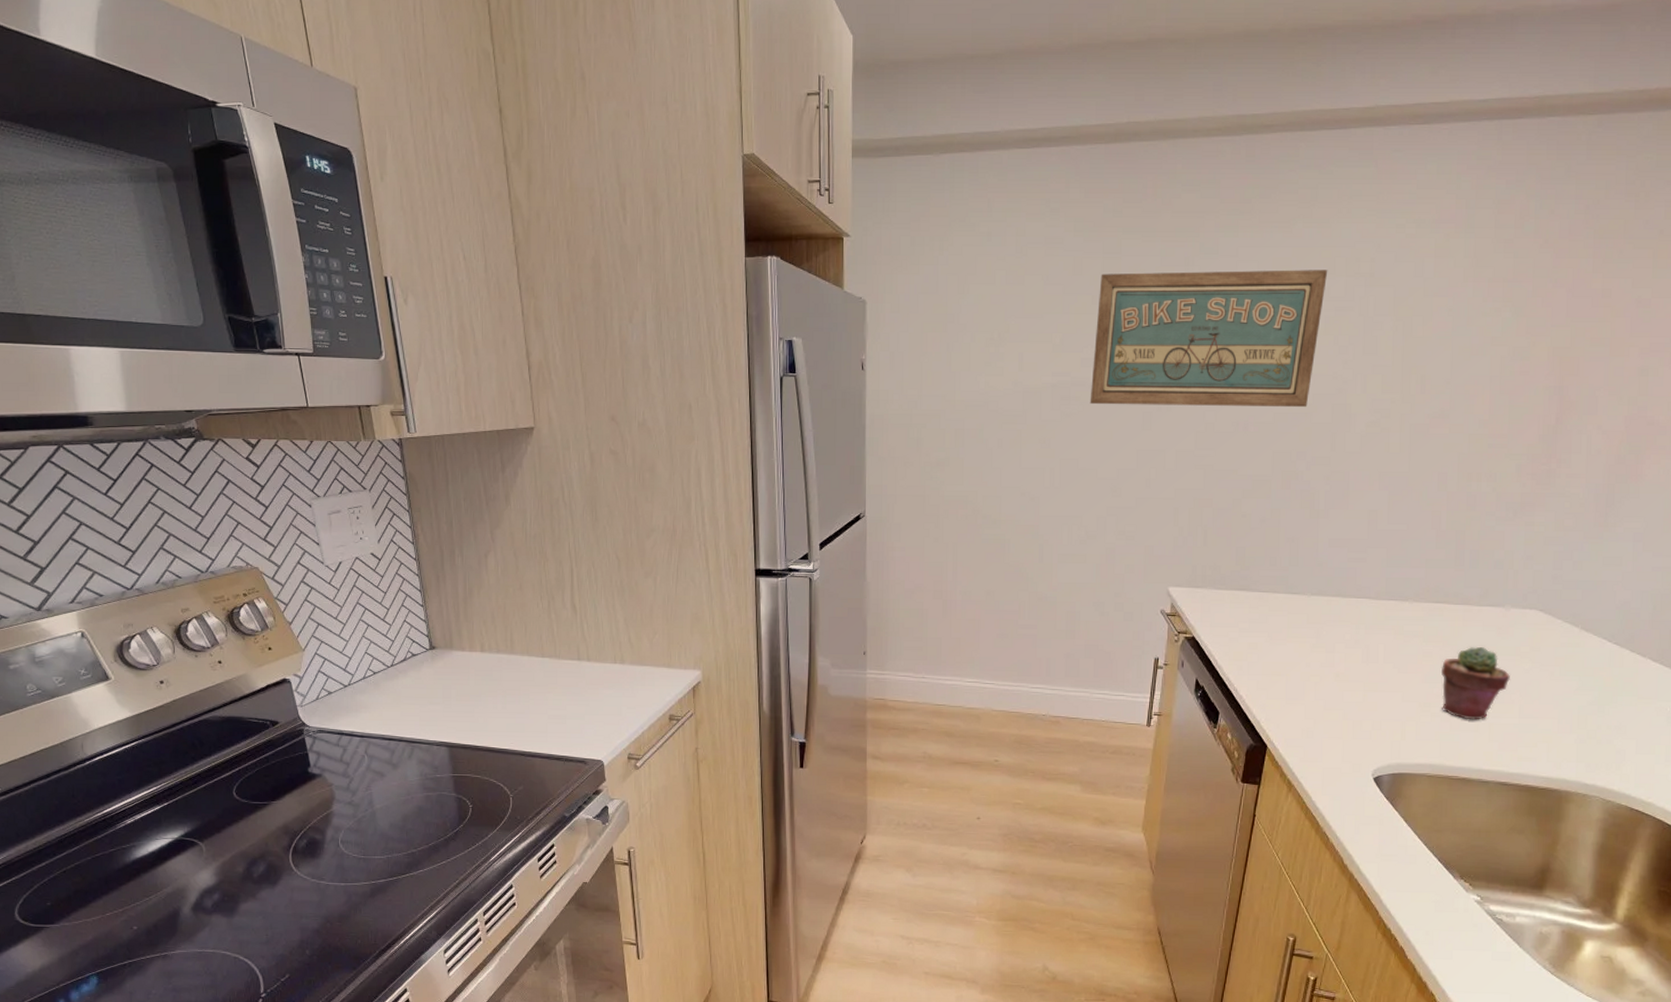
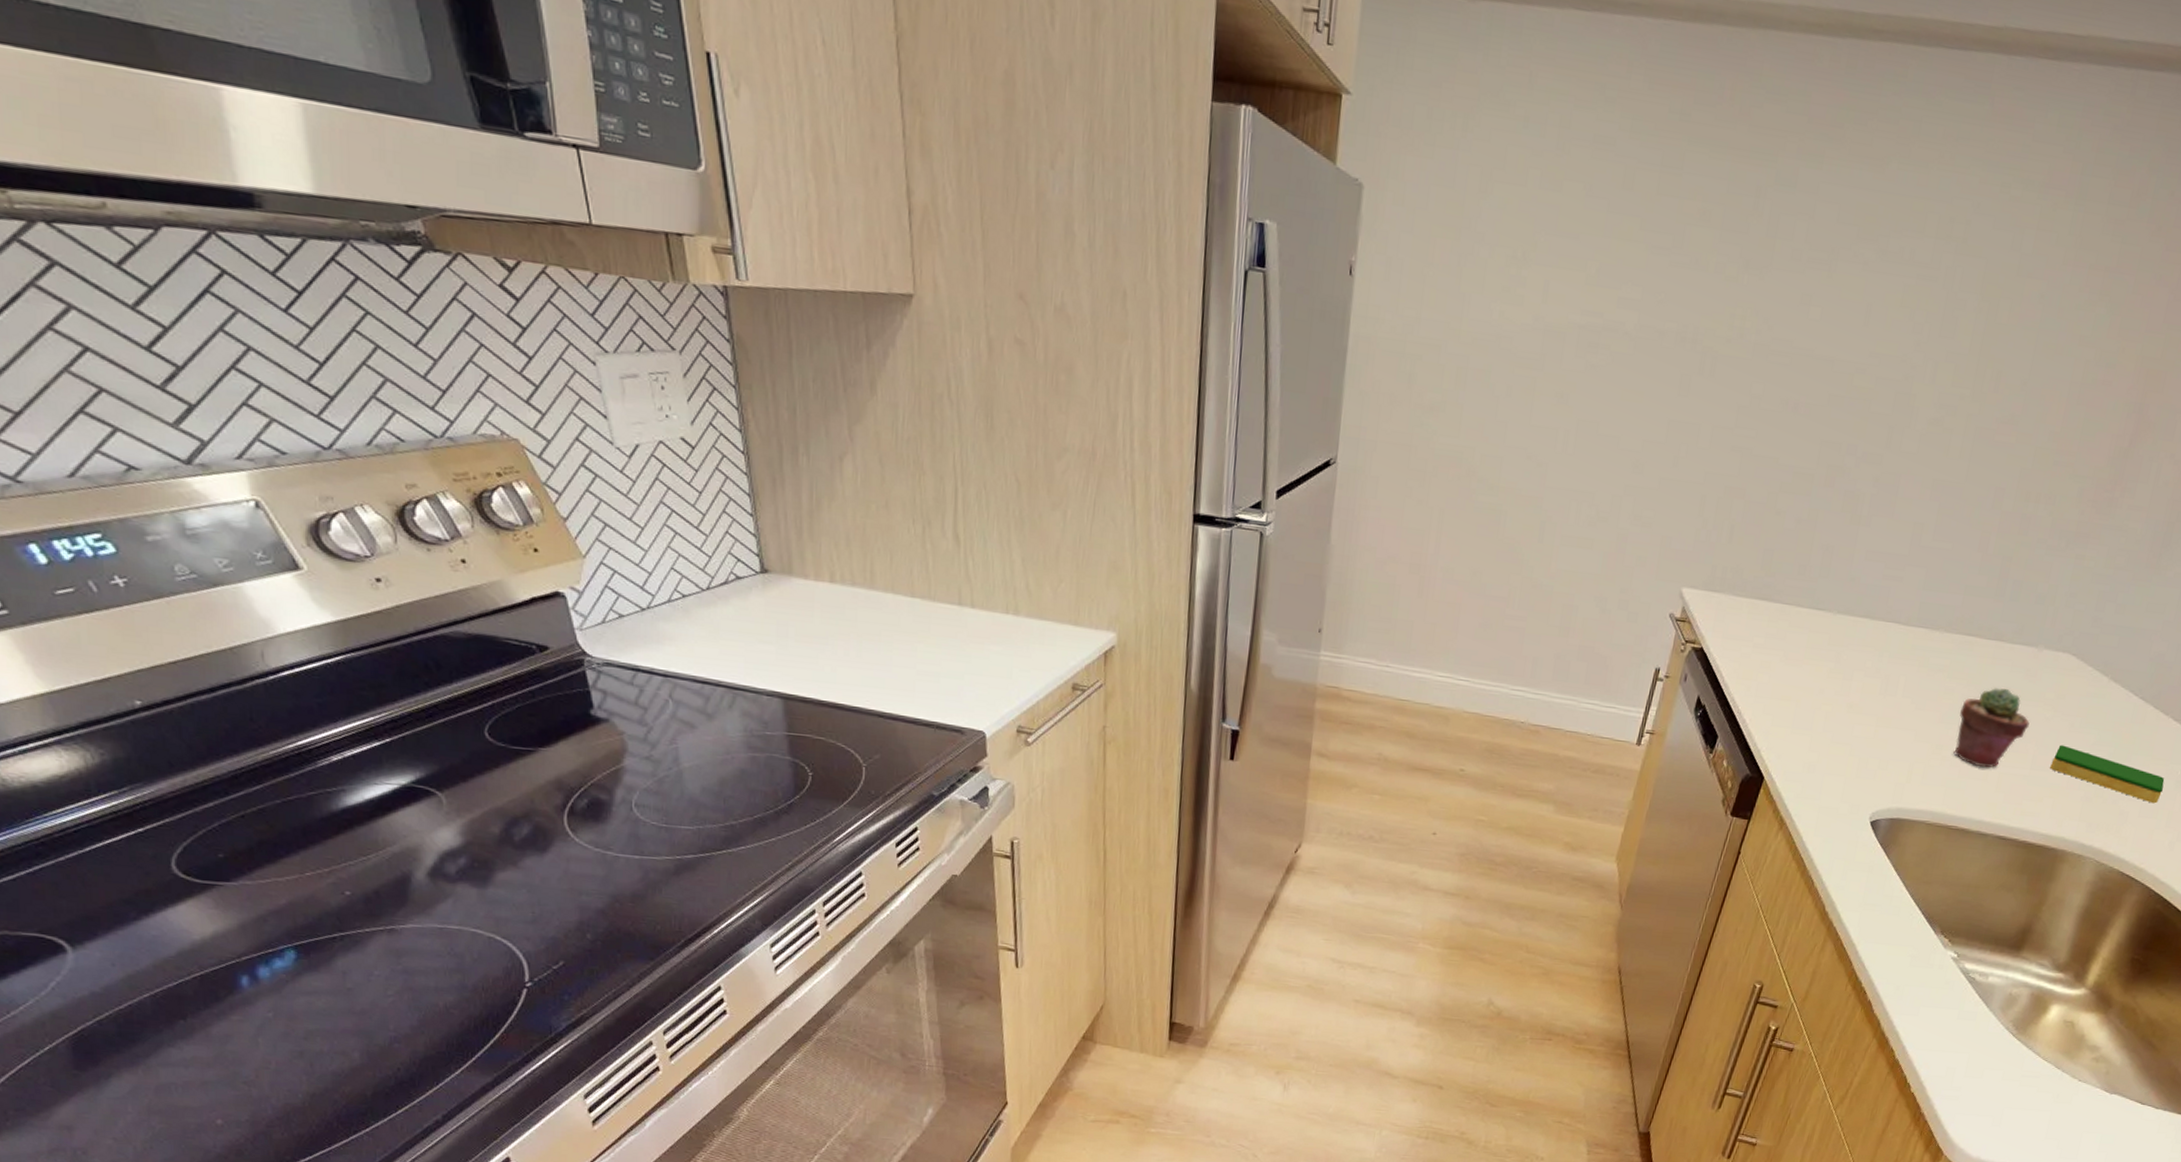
wall art: present [1090,270,1328,408] -> none [1621,192,1917,393]
dish sponge: none [1538,693,1656,740] -> present [2050,744,2165,804]

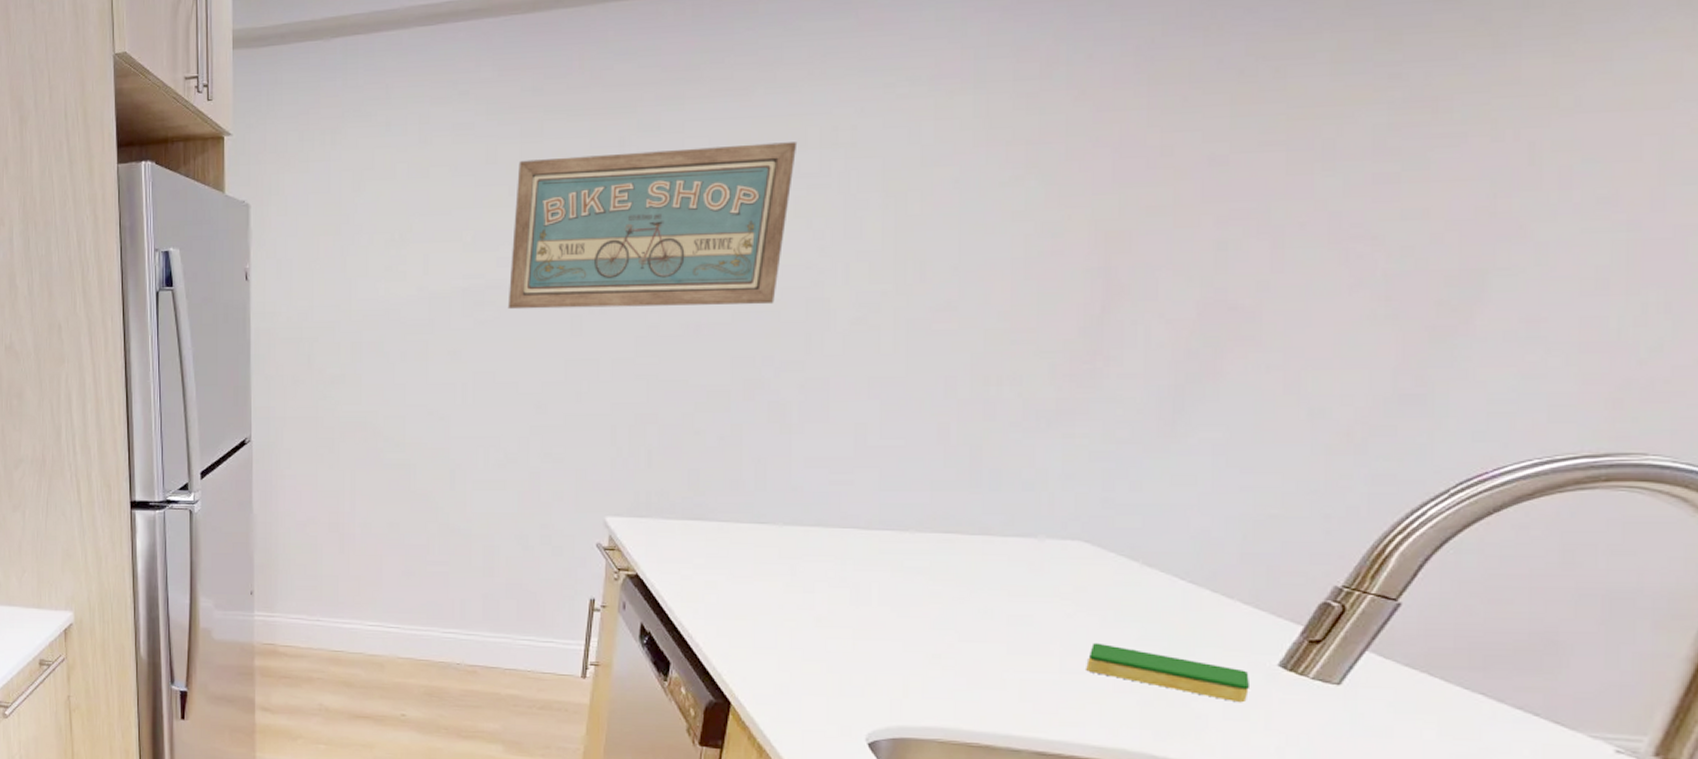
wall art: none [1621,192,1917,393] -> present [507,142,798,310]
potted succulent: present [1953,688,2030,768] -> none [955,585,1047,675]

